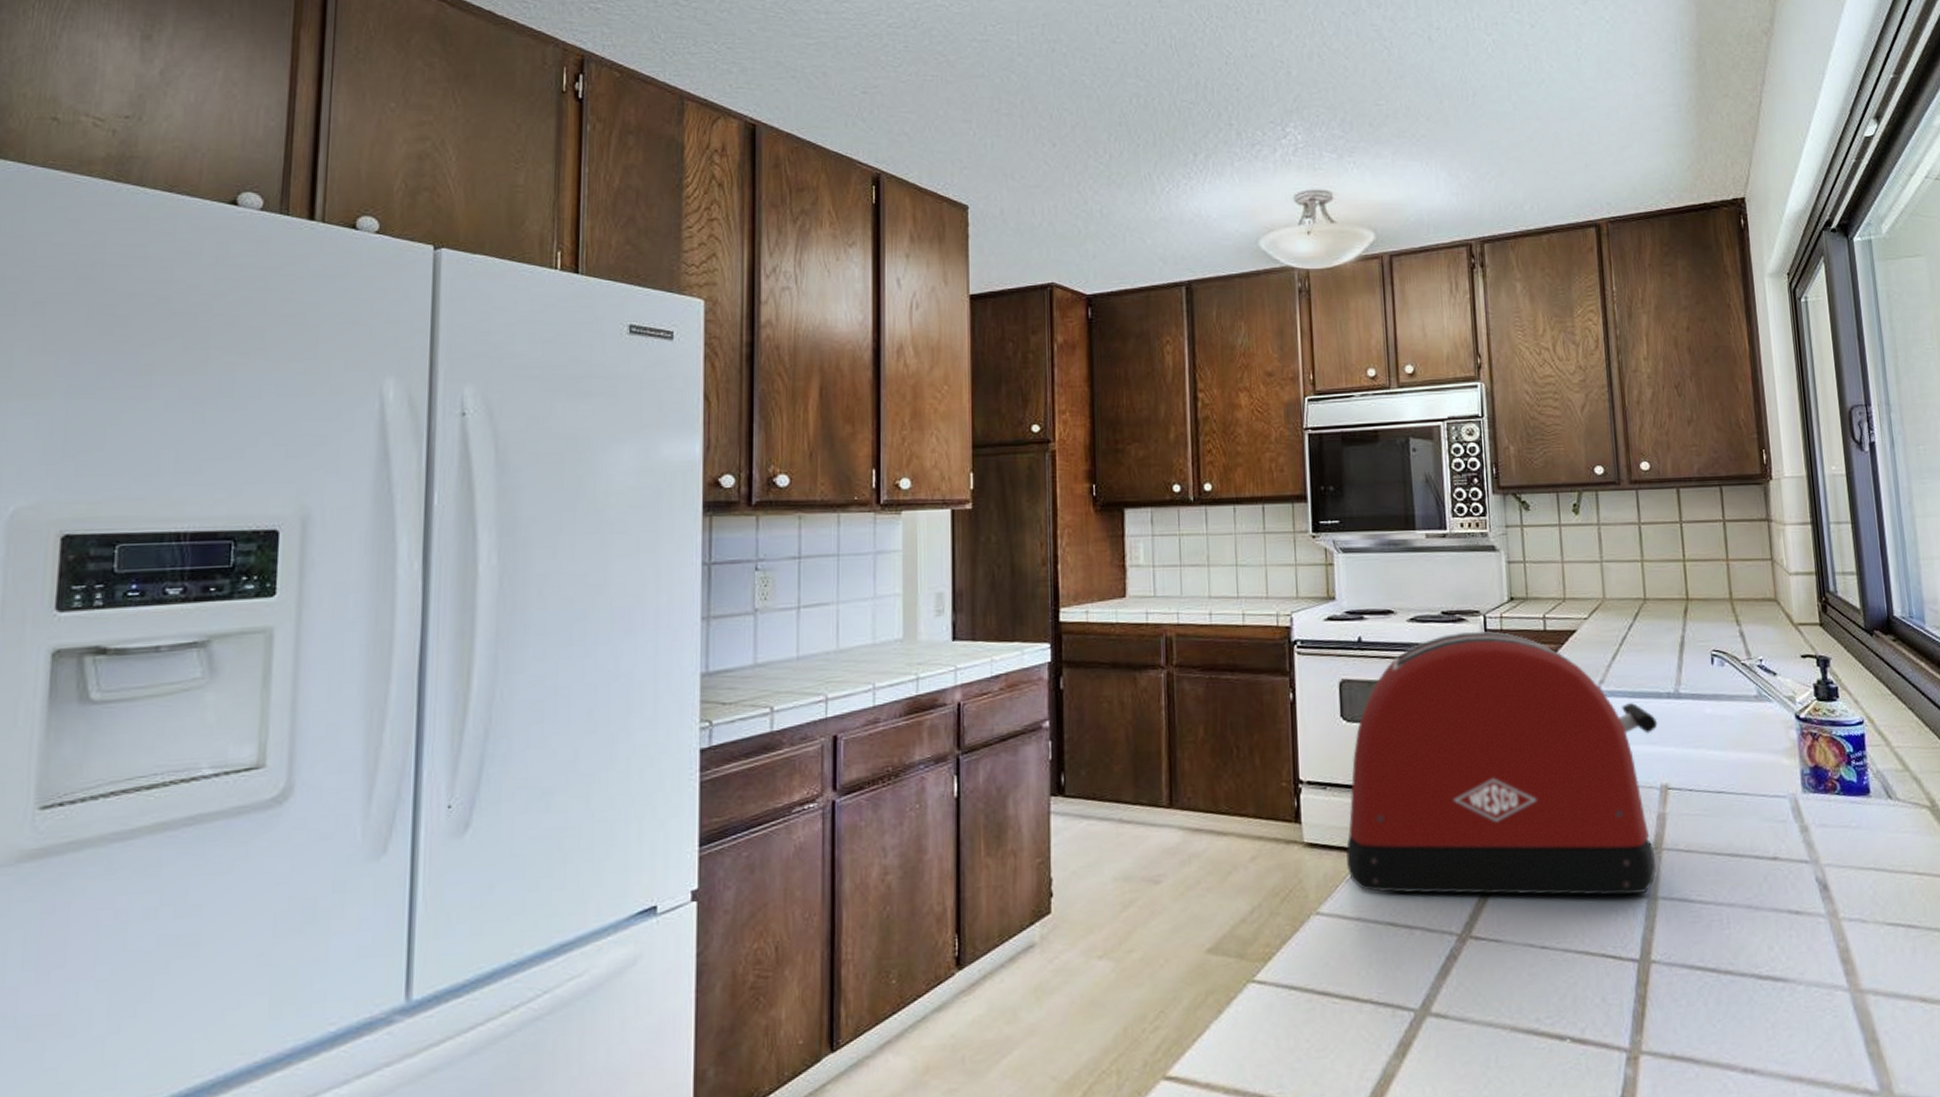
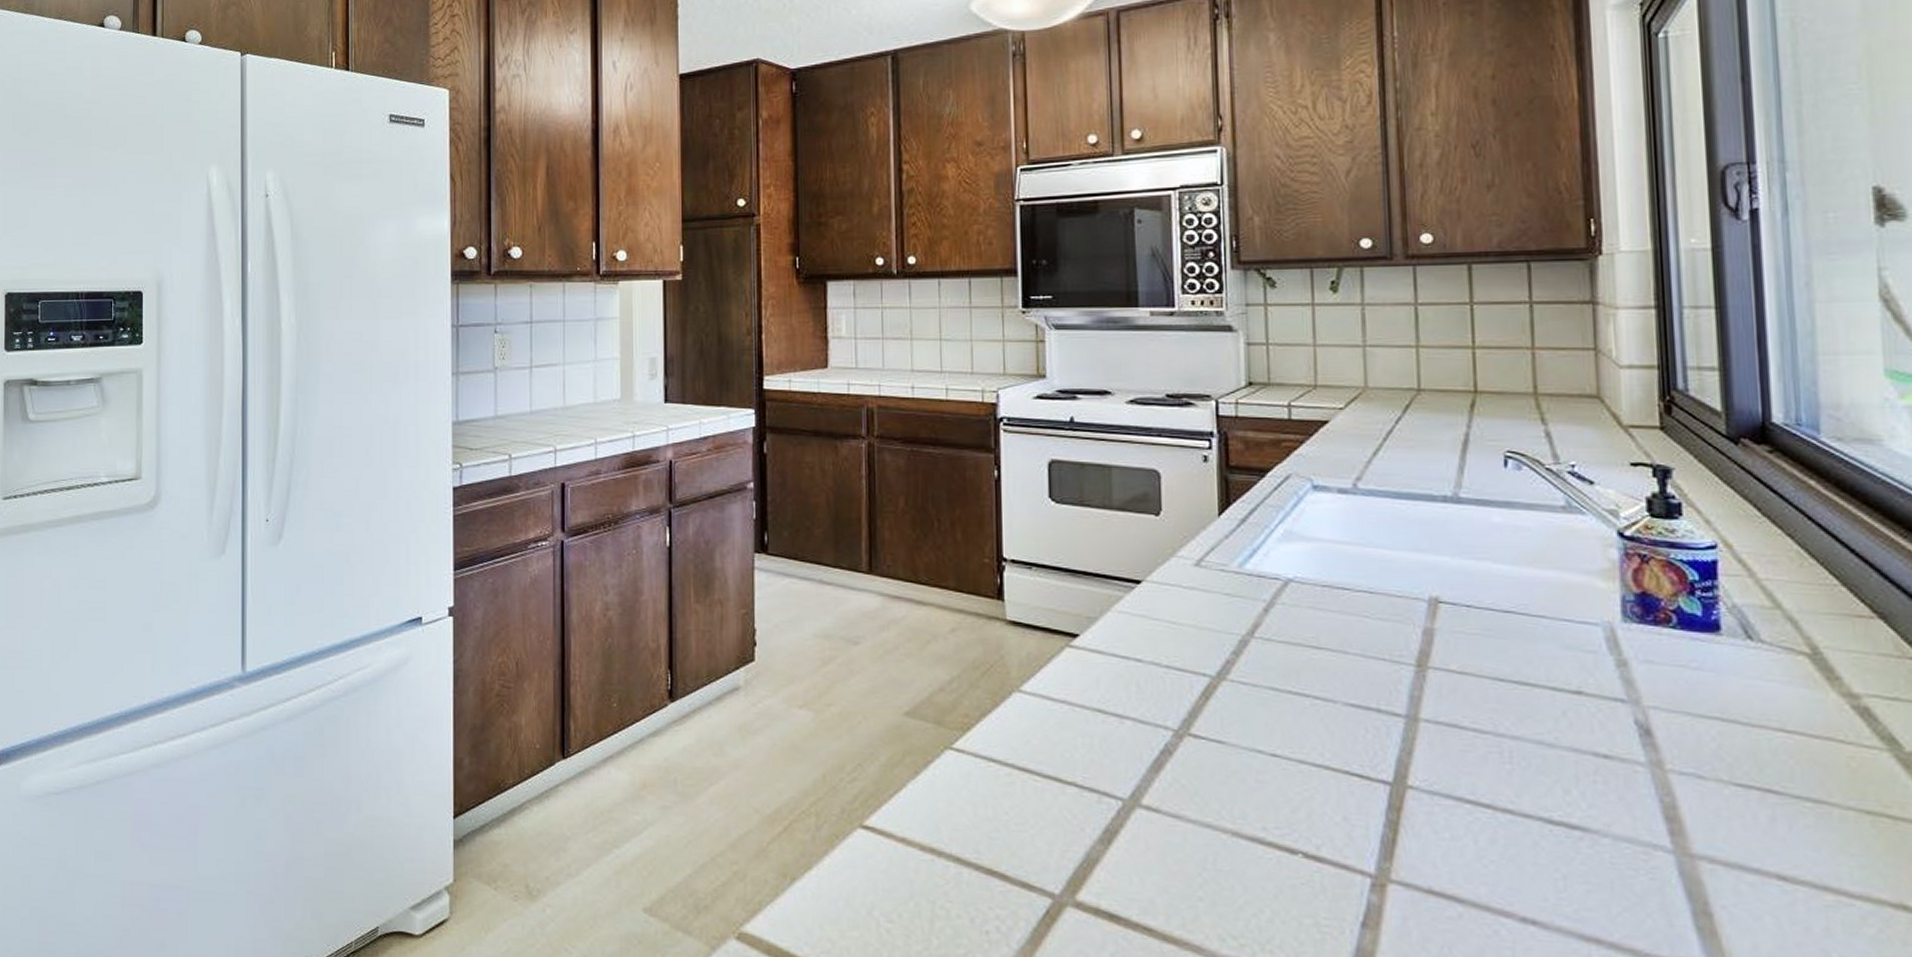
toaster: present [1346,630,1658,896] -> none [1052,416,1429,712]

